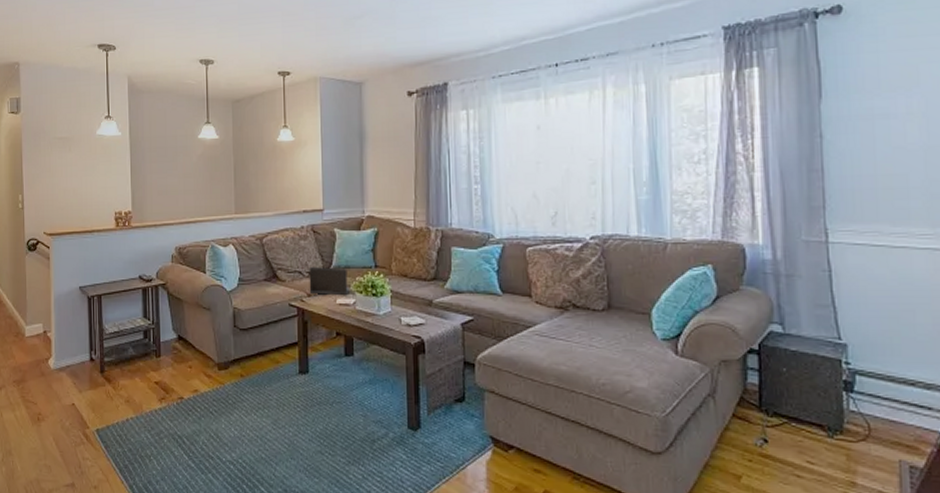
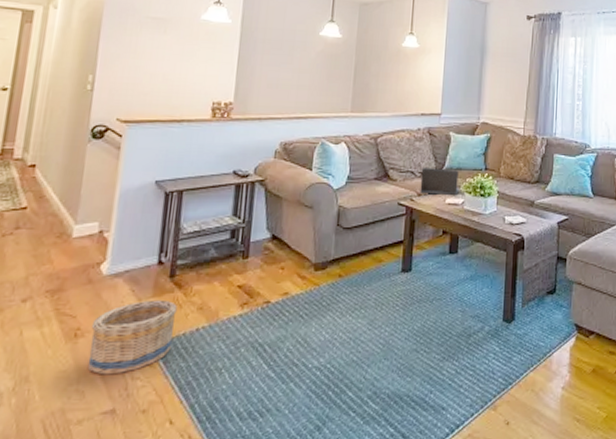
basket: none [48,392,109,454] -> present [87,299,177,375]

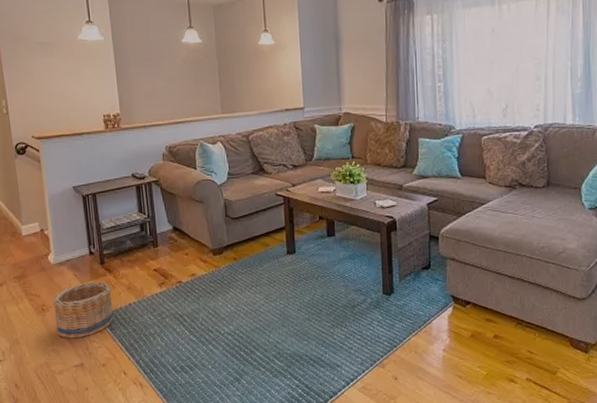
laptop computer: present [420,168,459,196] -> none [292,160,330,185]

